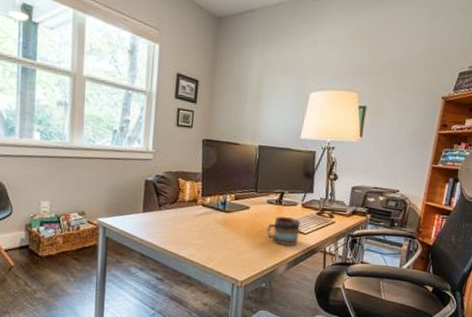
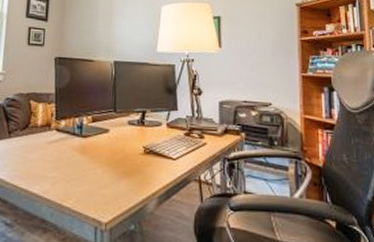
mug: present [266,216,301,246] -> none [130,139,169,175]

